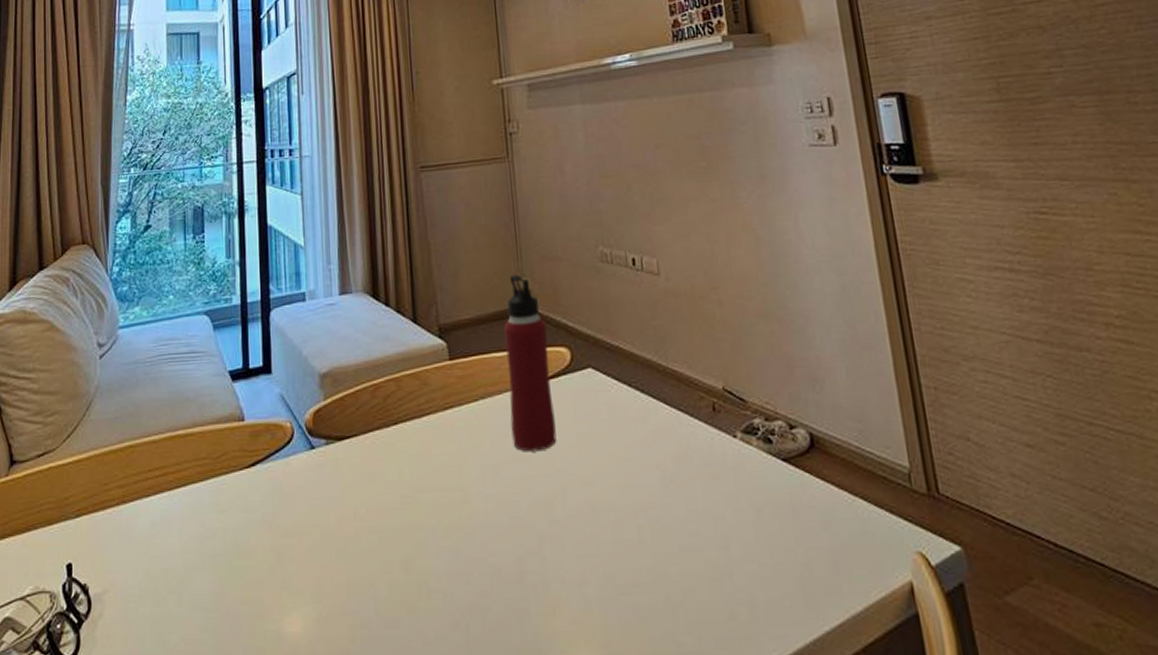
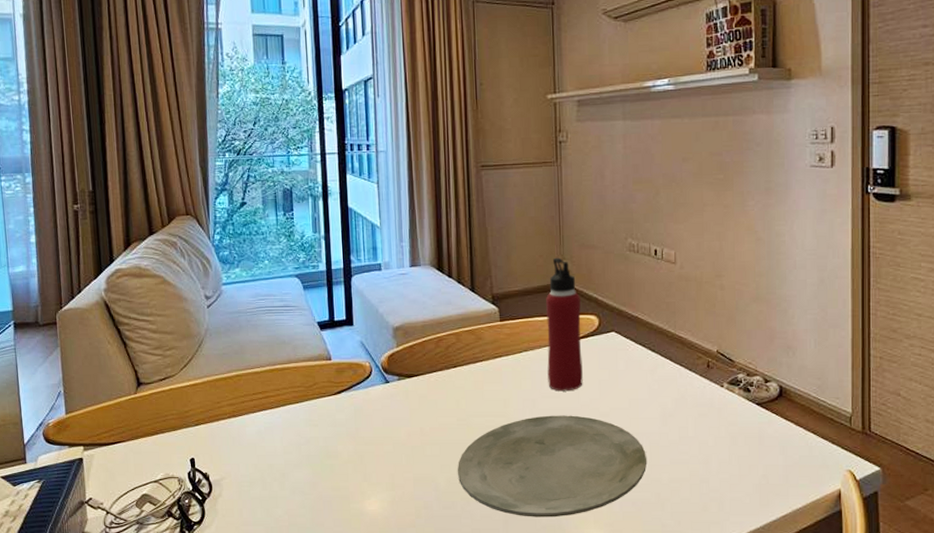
plate: none [401,484,648,637] -> present [457,415,646,518]

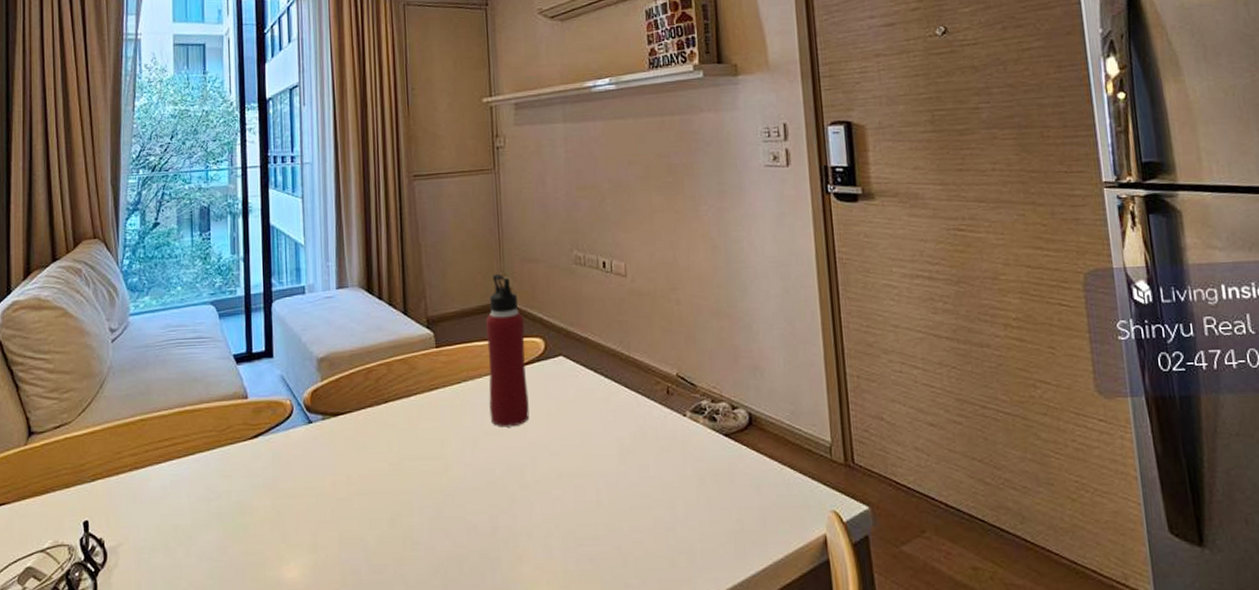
plate: present [457,415,646,518] -> none [388,455,604,581]

